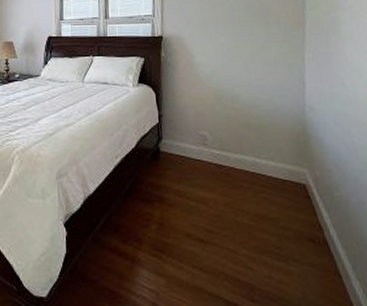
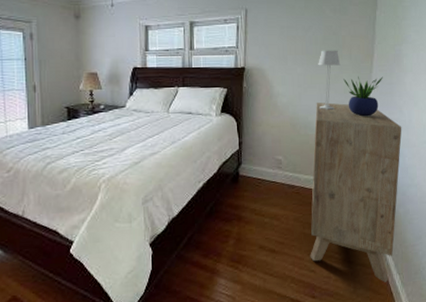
table lamp: none [242,17,268,82] -> present [318,50,341,110]
dresser: none [242,73,349,289] -> present [310,102,402,282]
potted plant: none [272,45,318,90] -> present [343,76,383,117]

